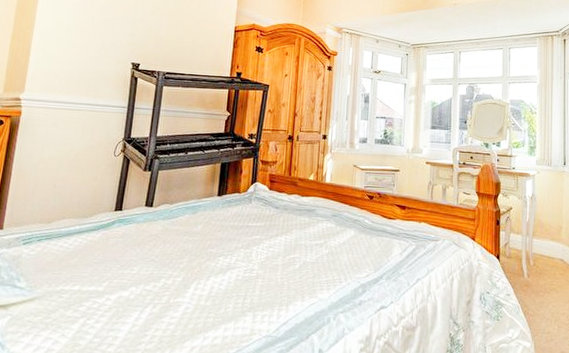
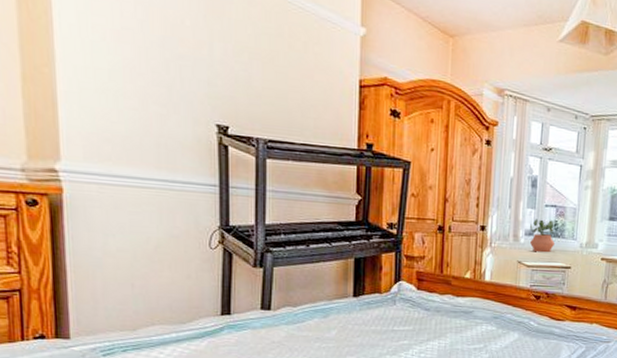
potted plant: none [364,128,385,158] -> present [530,219,555,253]

